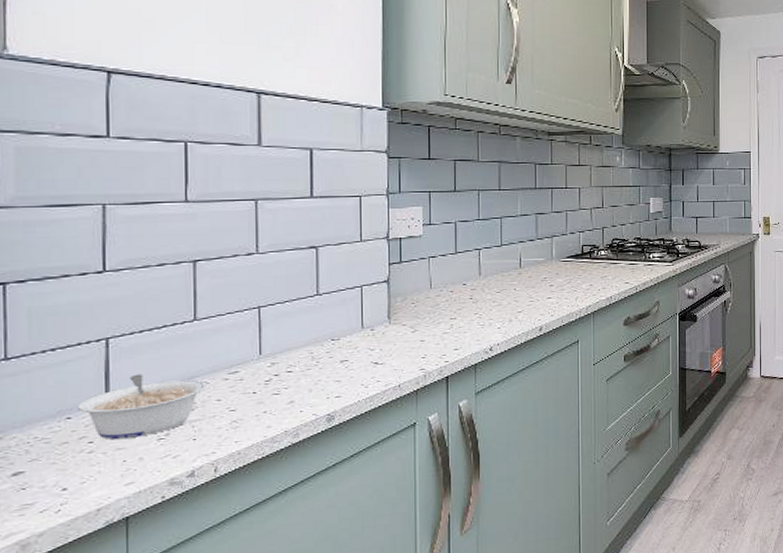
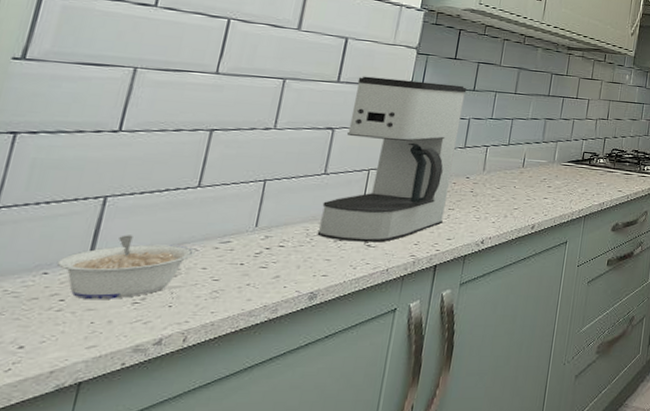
coffee maker: none [321,187,447,361] -> present [317,76,467,243]

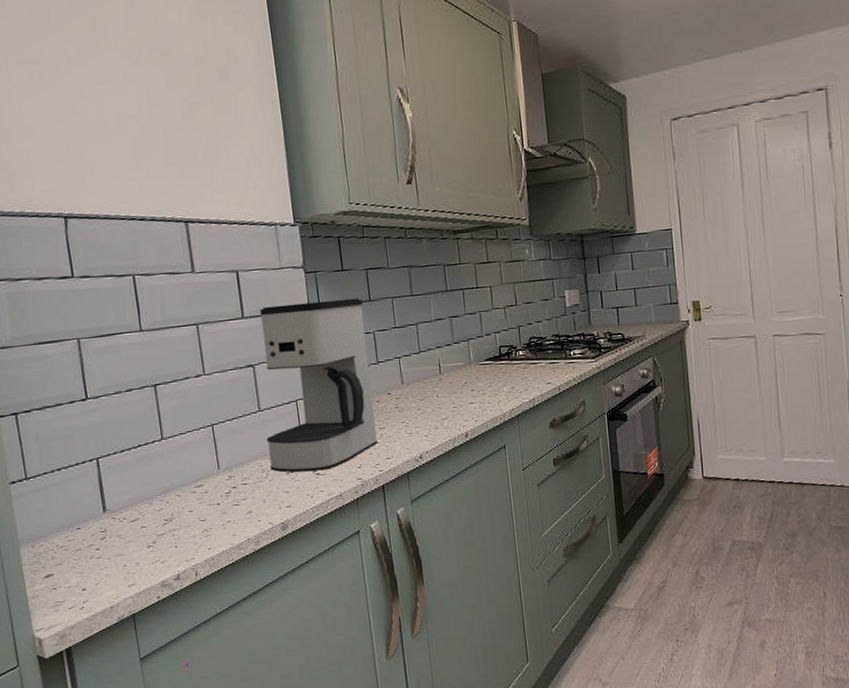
legume: present [57,235,195,300] -> none [83,489,179,547]

